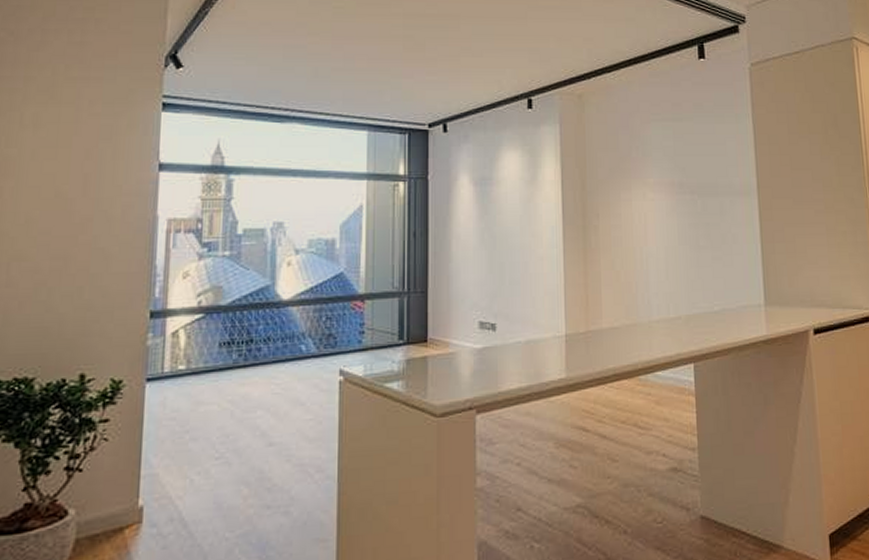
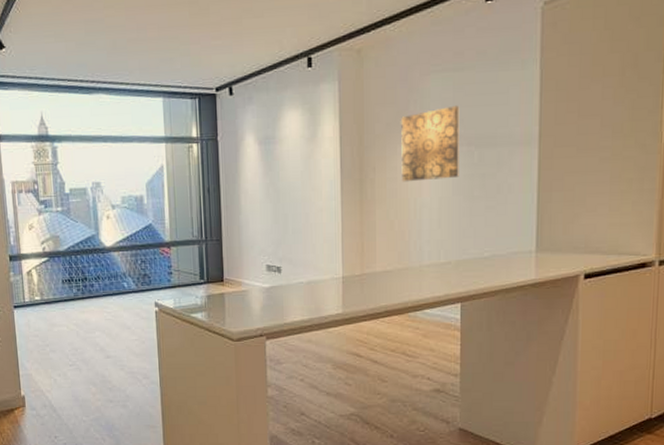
wall art: none [624,154,684,230] -> present [401,105,460,182]

